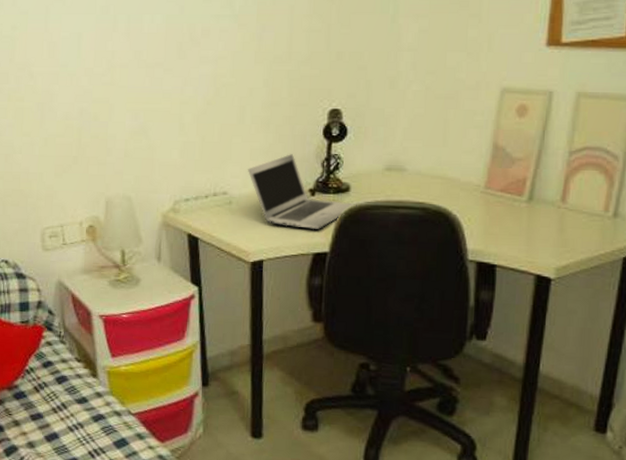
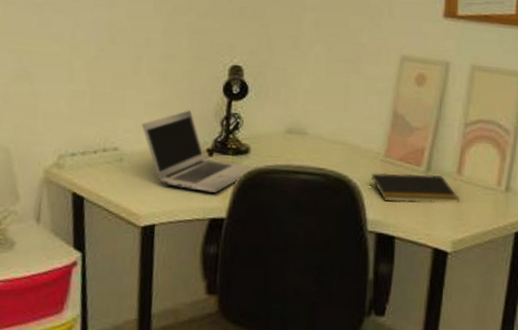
notepad: none [469,203,564,232] -> present [369,172,460,204]

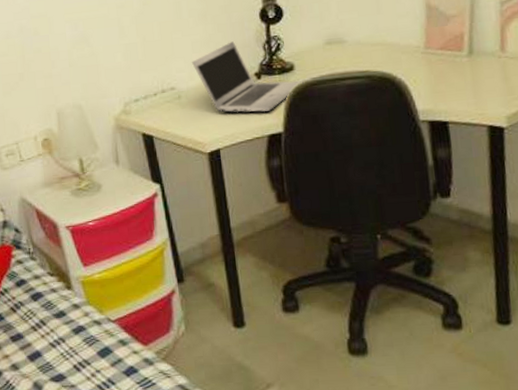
notepad: present [369,172,460,204] -> none [414,56,507,90]

